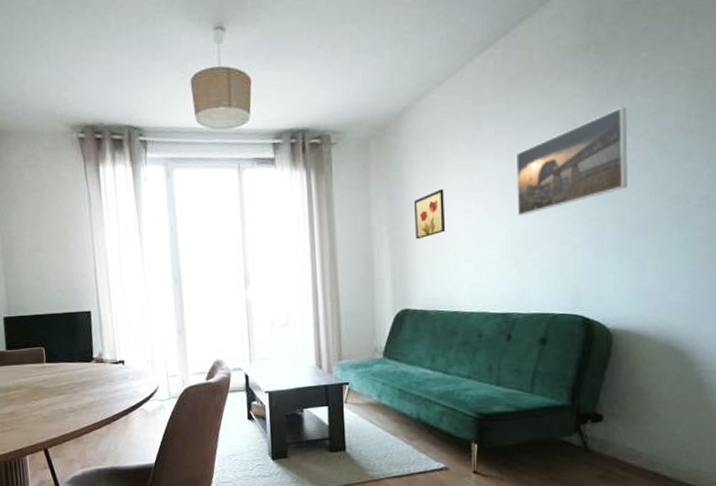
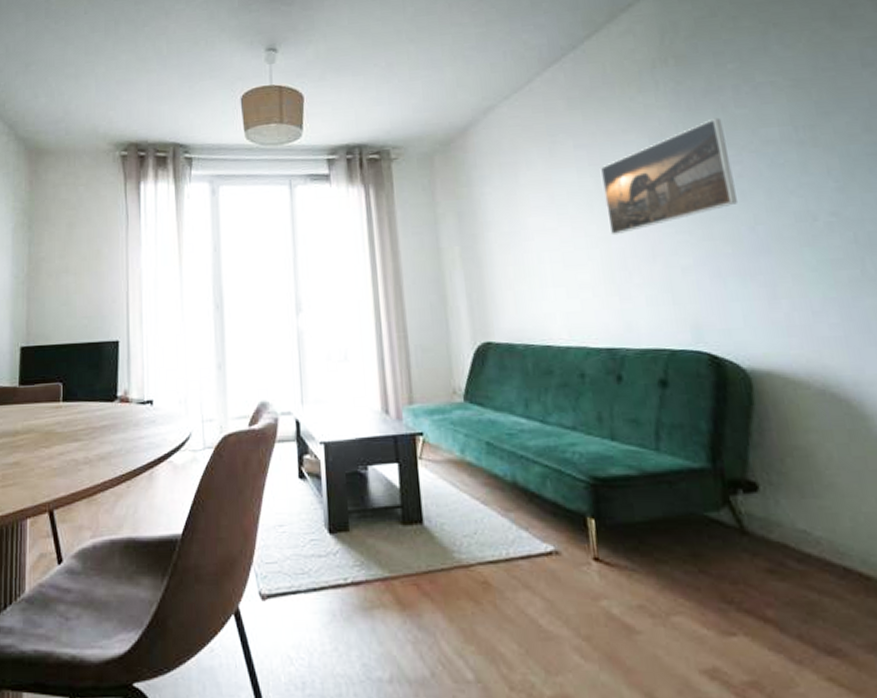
wall art: present [415,189,446,240] -> none [489,205,528,262]

